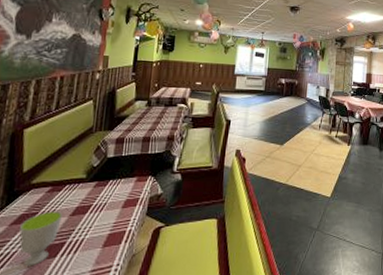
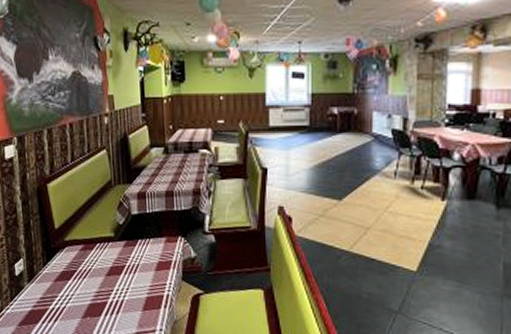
cup: present [19,211,62,267] -> none [62,269,99,323]

